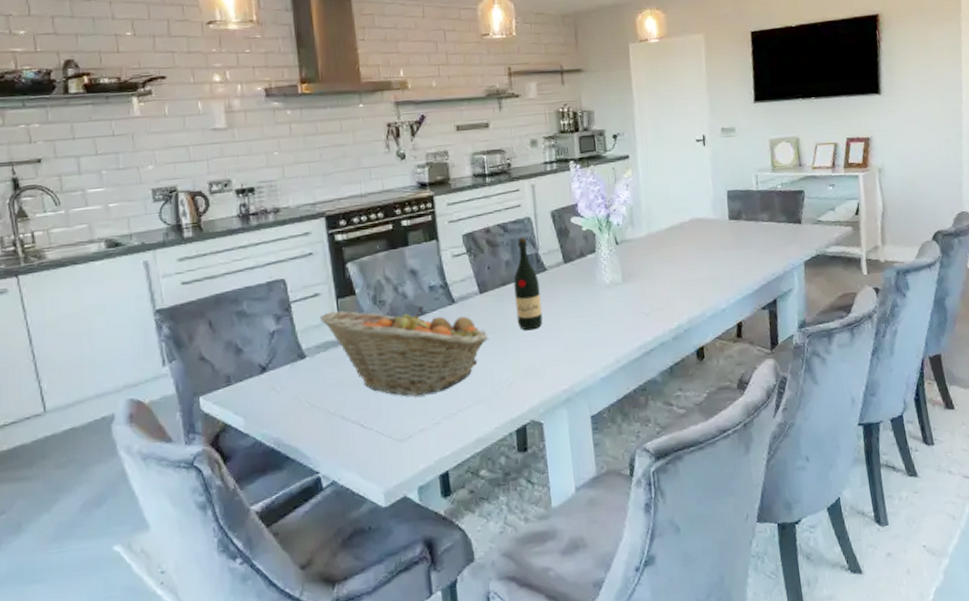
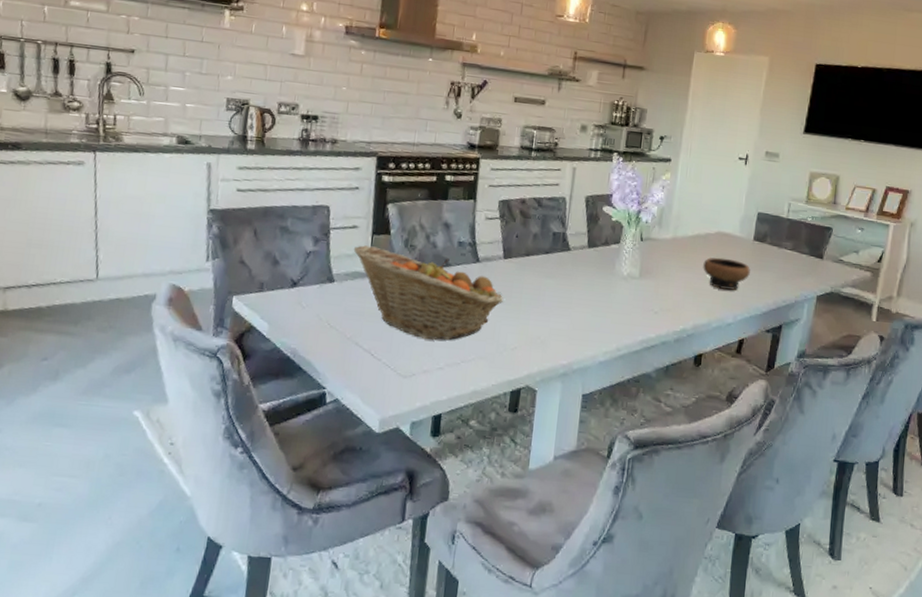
wine bottle: present [513,236,543,331] -> none [533,214,561,303]
bowl: none [684,243,733,276] -> present [703,257,750,290]

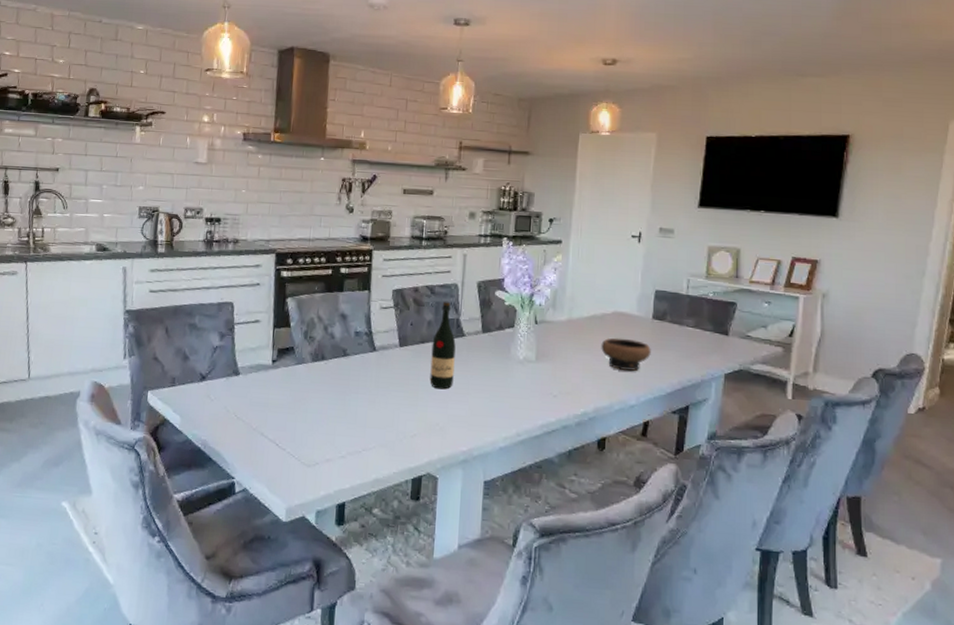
fruit basket: present [353,245,503,340] -> none [256,338,401,429]
wine bottle: none [533,214,561,303] -> present [430,301,456,390]

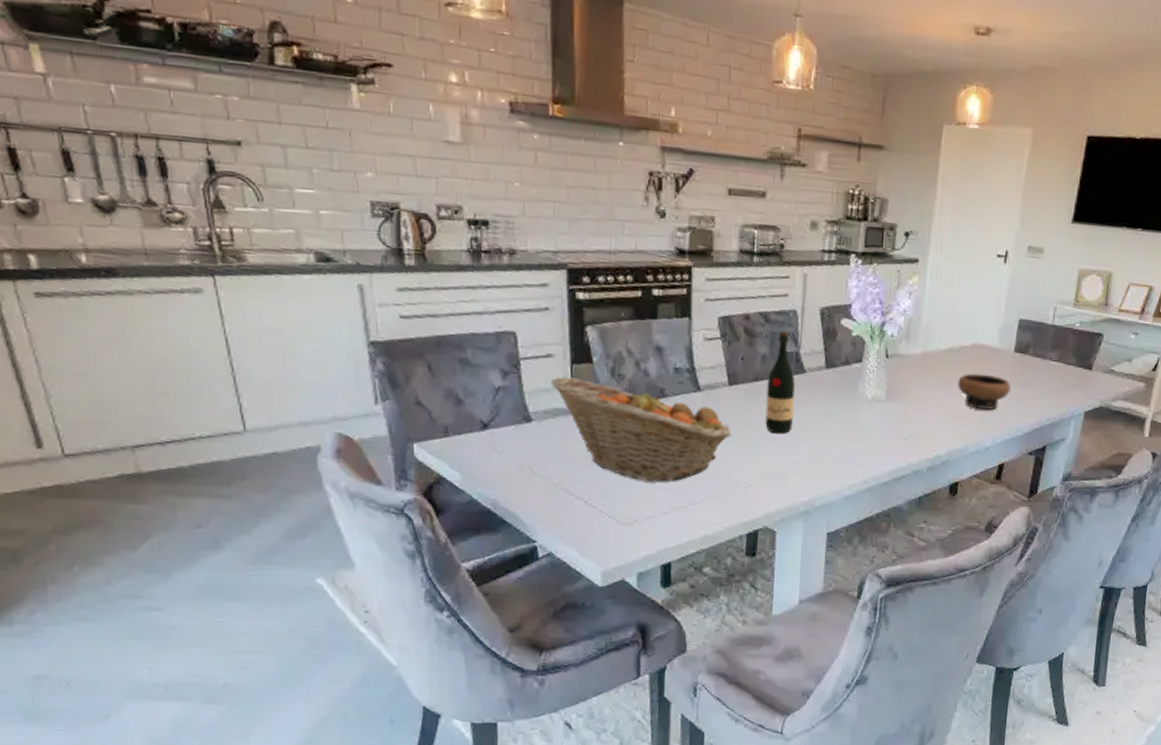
fruit basket: none [256,338,401,429] -> present [550,377,731,482]

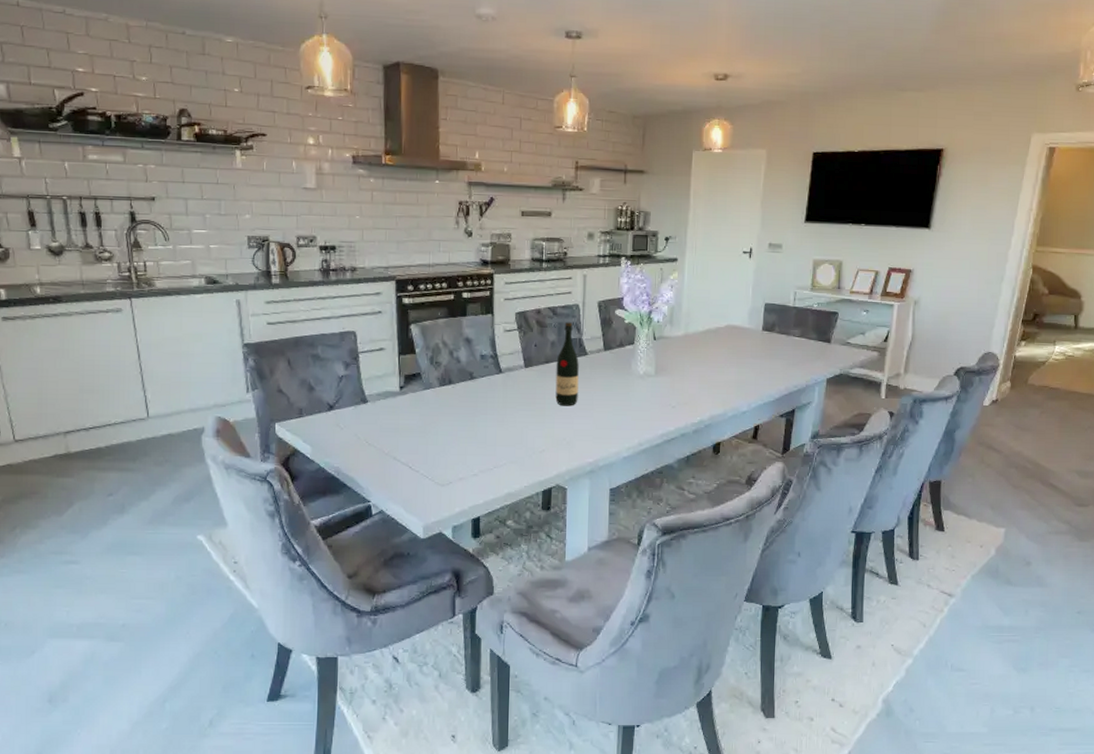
fruit basket: present [550,377,731,482] -> none [382,366,528,449]
bowl: present [957,373,1011,410] -> none [715,349,761,380]

